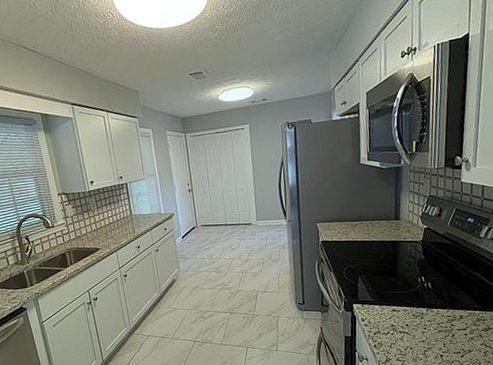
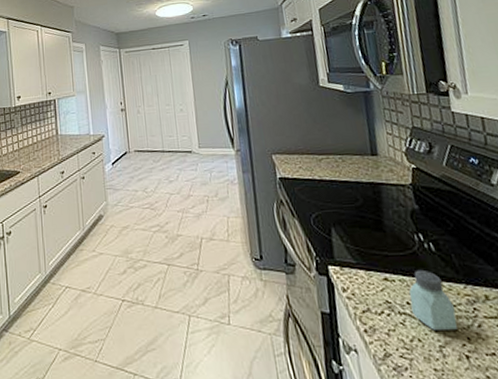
saltshaker: none [408,302,439,341] -> present [409,269,457,330]

